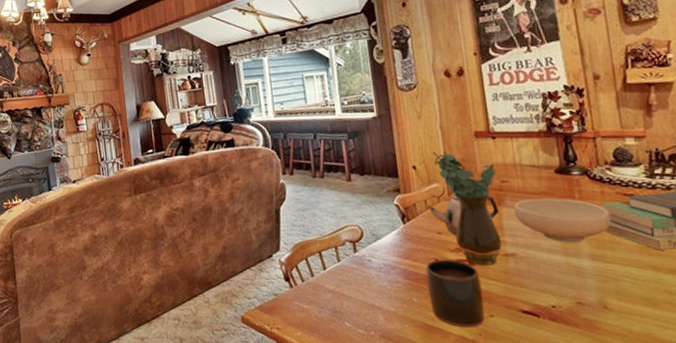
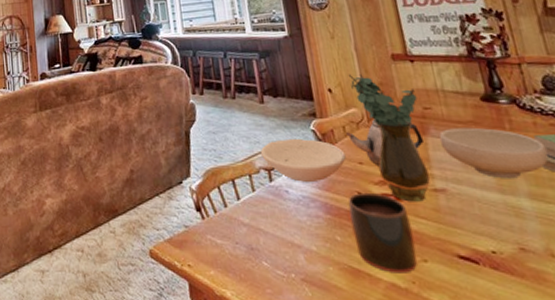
bowl: none [347,212,426,253] -> present [261,138,346,183]

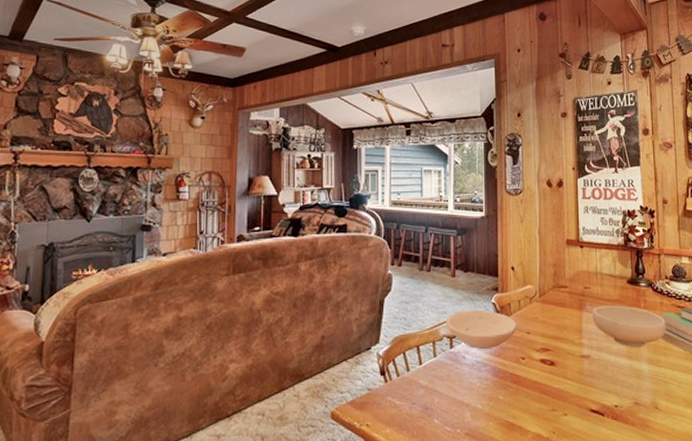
teapot: present [346,119,425,165] -> none [520,295,581,335]
vase: present [348,74,431,202] -> none [529,254,581,366]
mug: present [348,192,417,273] -> none [513,358,560,426]

